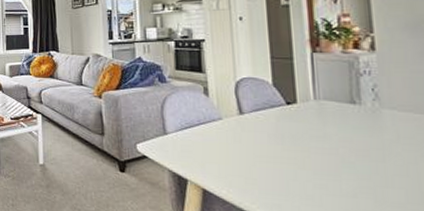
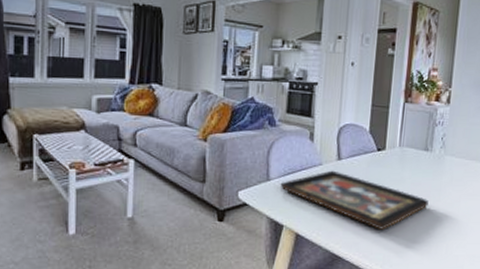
decorative tray: none [178,125,369,192] -> present [280,170,429,230]

